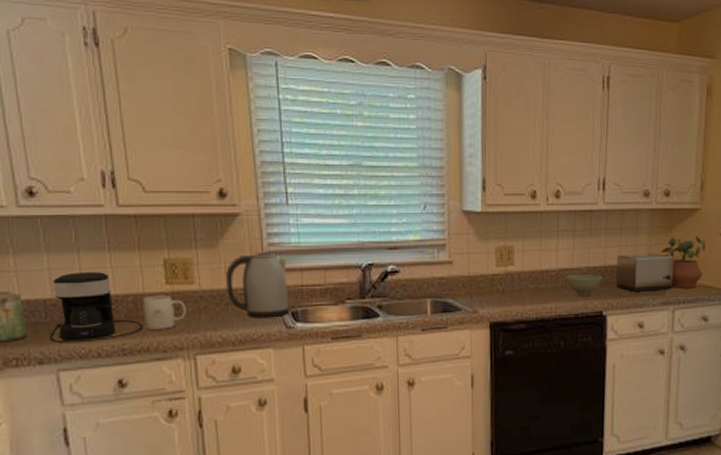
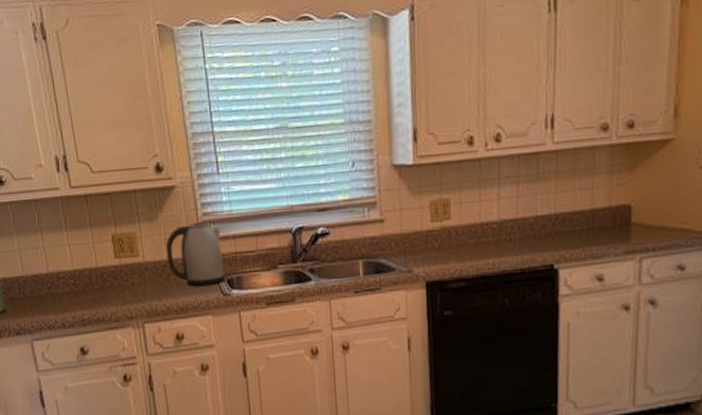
coffee maker: present [50,272,143,344] -> none [23,250,98,316]
mug: present [142,295,186,330] -> none [96,268,134,301]
bowl: present [566,273,603,297] -> none [509,224,553,250]
toaster: present [615,253,675,292] -> none [568,195,642,241]
potted plant: present [661,236,705,288] -> none [624,171,681,234]

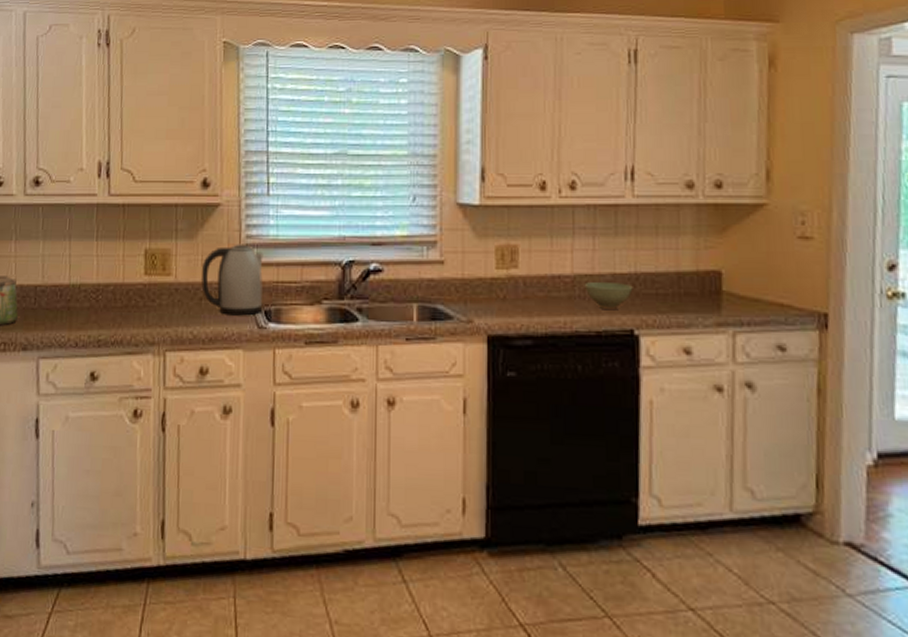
bowl: none [509,224,553,250] -> present [584,281,633,311]

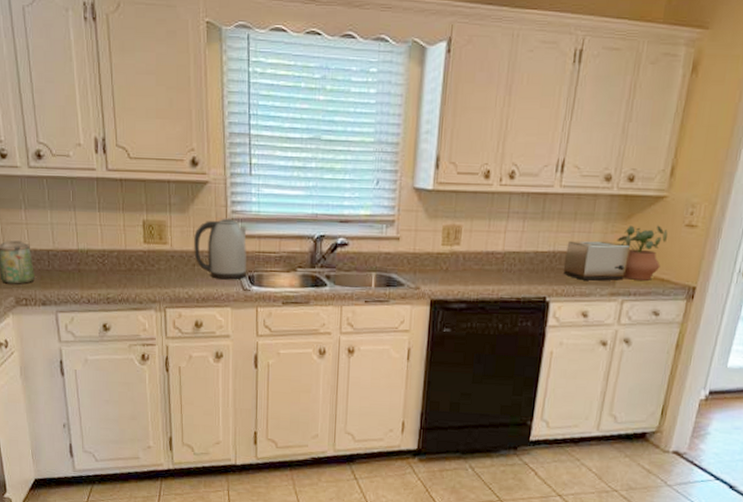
bowl: present [584,281,633,311] -> none [511,257,550,282]
toaster: none [650,258,733,308] -> present [563,240,631,281]
potted plant: none [713,238,777,306] -> present [617,225,668,281]

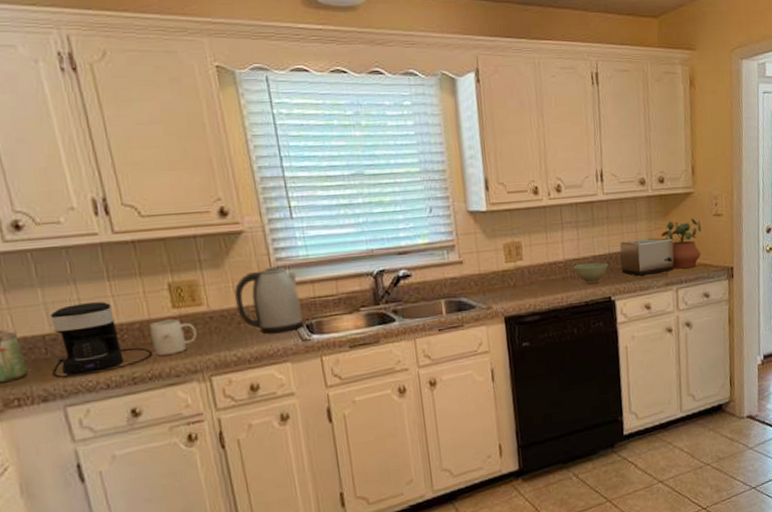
coffee maker: none [51,228,124,290] -> present [51,301,153,378]
mug: none [124,252,160,283] -> present [149,319,197,356]
bowl: none [511,257,550,282] -> present [573,262,609,285]

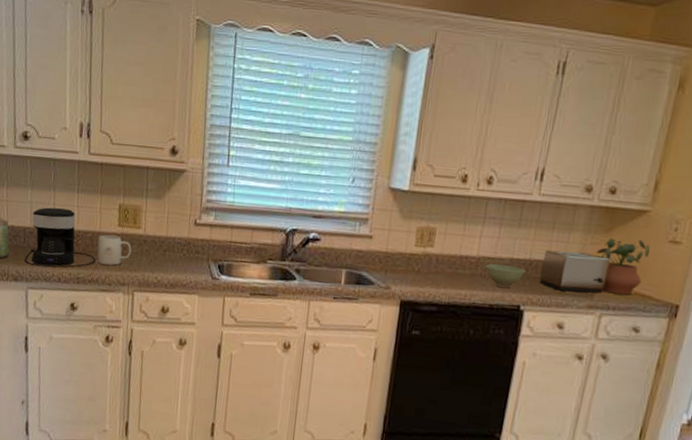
kettle: present [234,267,304,334] -> none [166,206,221,268]

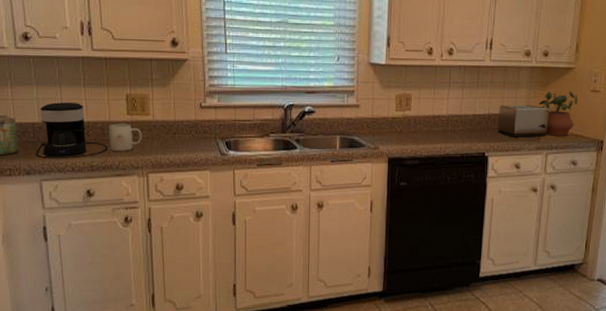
bowl: present [486,264,526,289] -> none [454,120,486,140]

